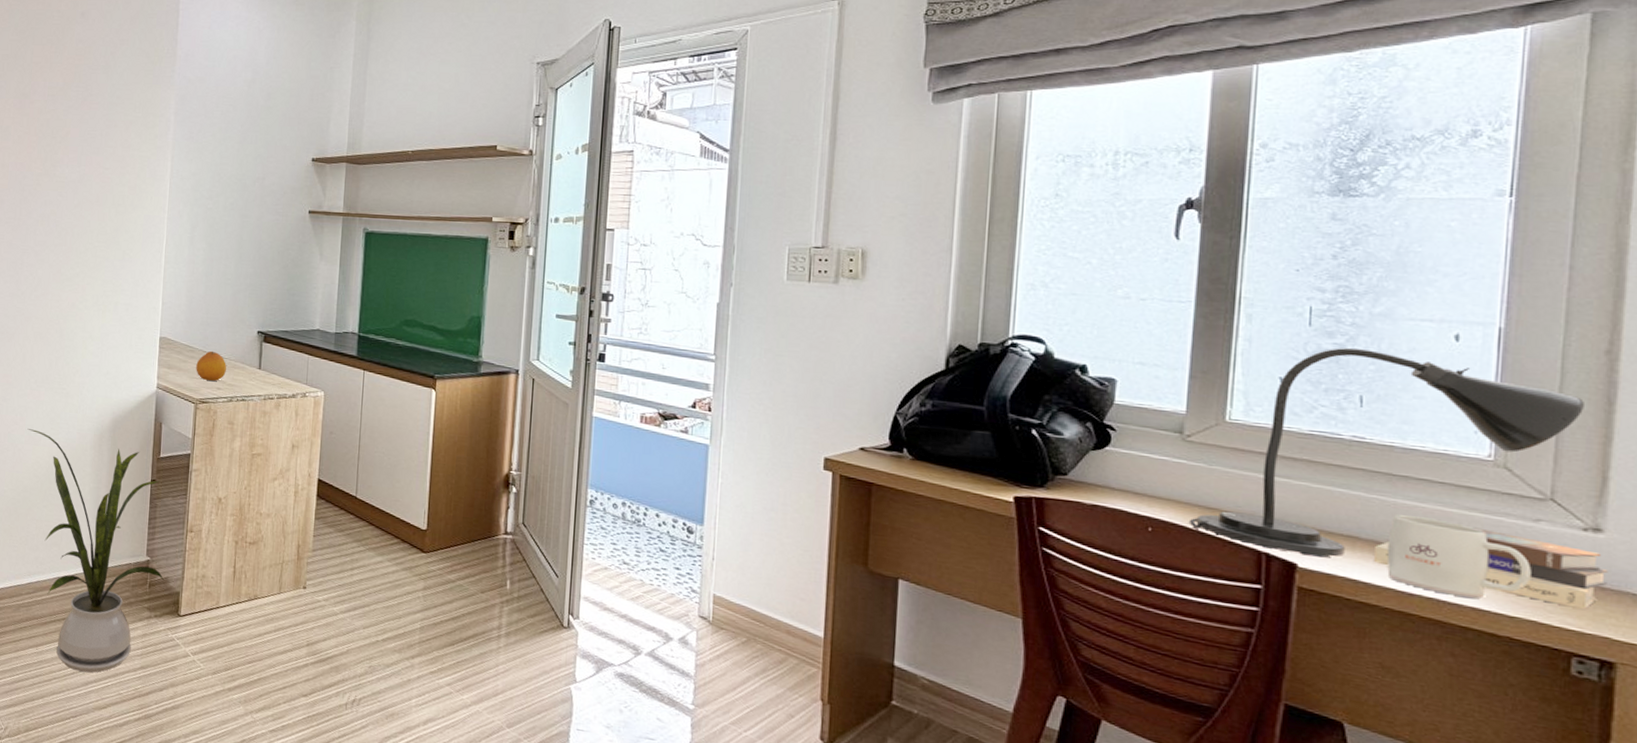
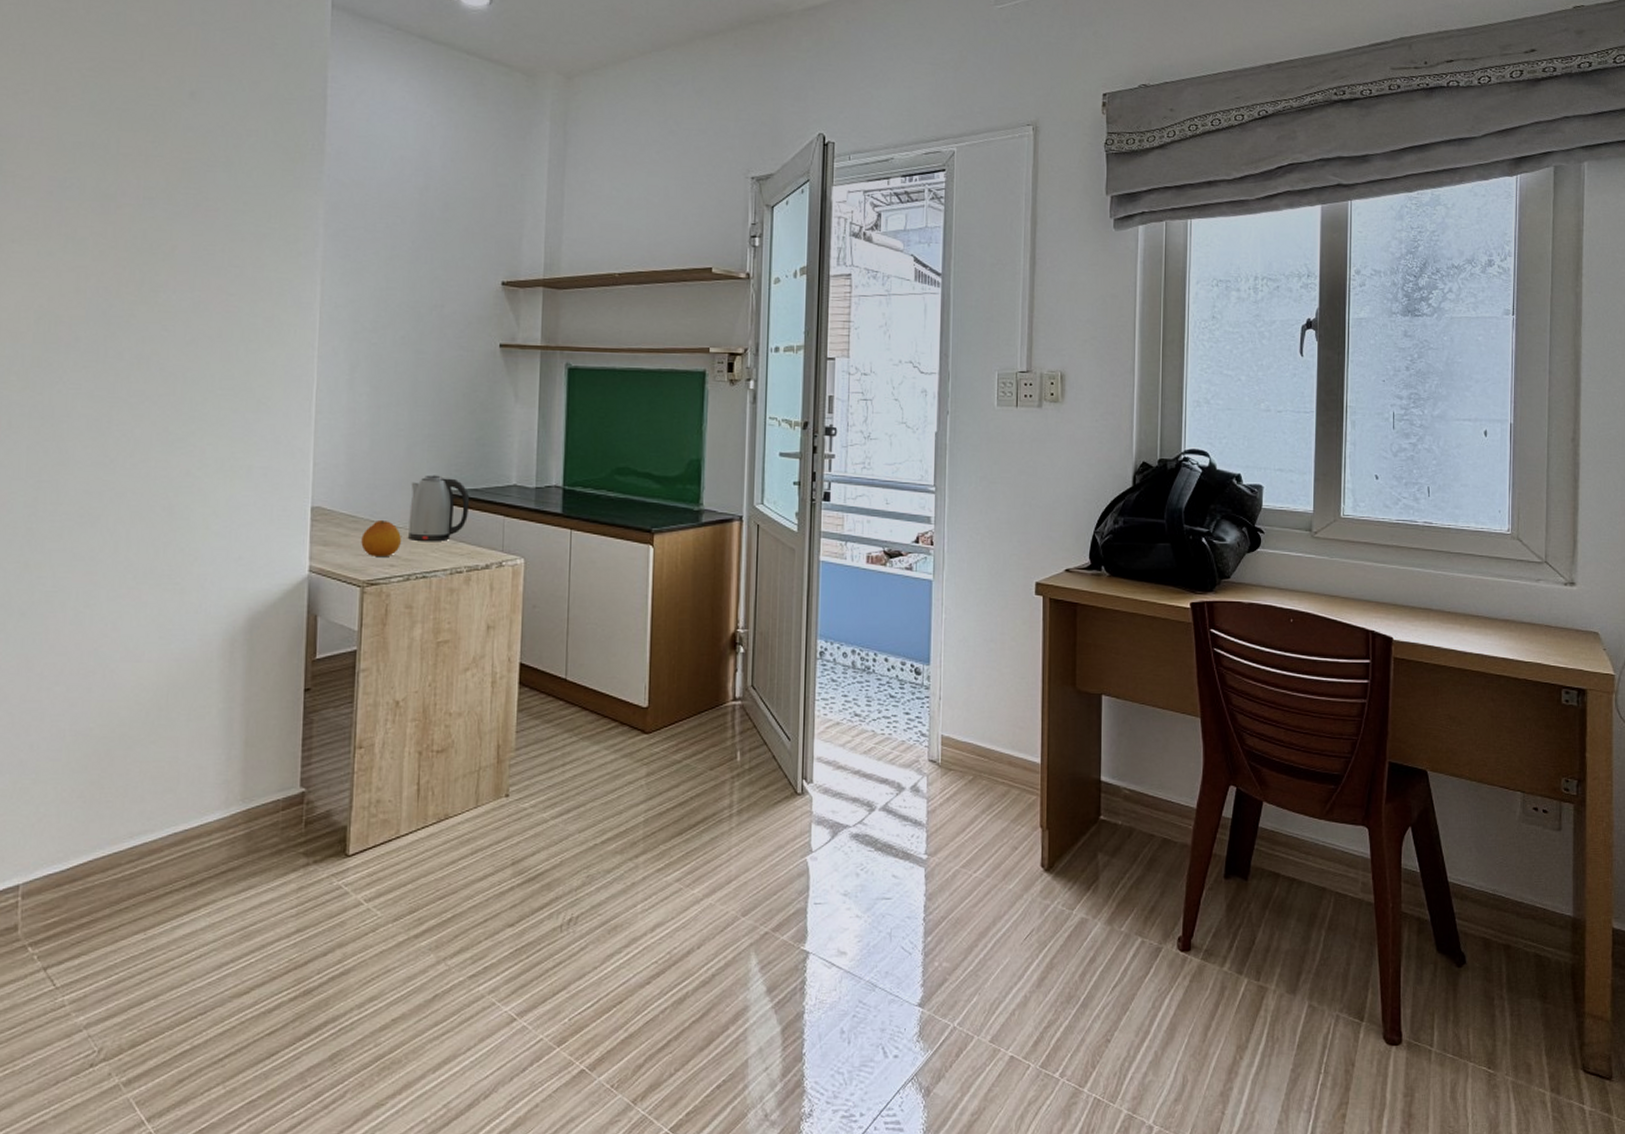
house plant: present [27,429,164,673] -> none [123,641,325,952]
kettle: none [232,317,281,372] -> present [408,475,470,541]
desk lamp: present [1190,347,1584,557] -> none [1319,446,1561,628]
books: present [1372,521,1608,610] -> none [1441,588,1579,650]
mug: present [1386,514,1532,599] -> none [1449,586,1536,650]

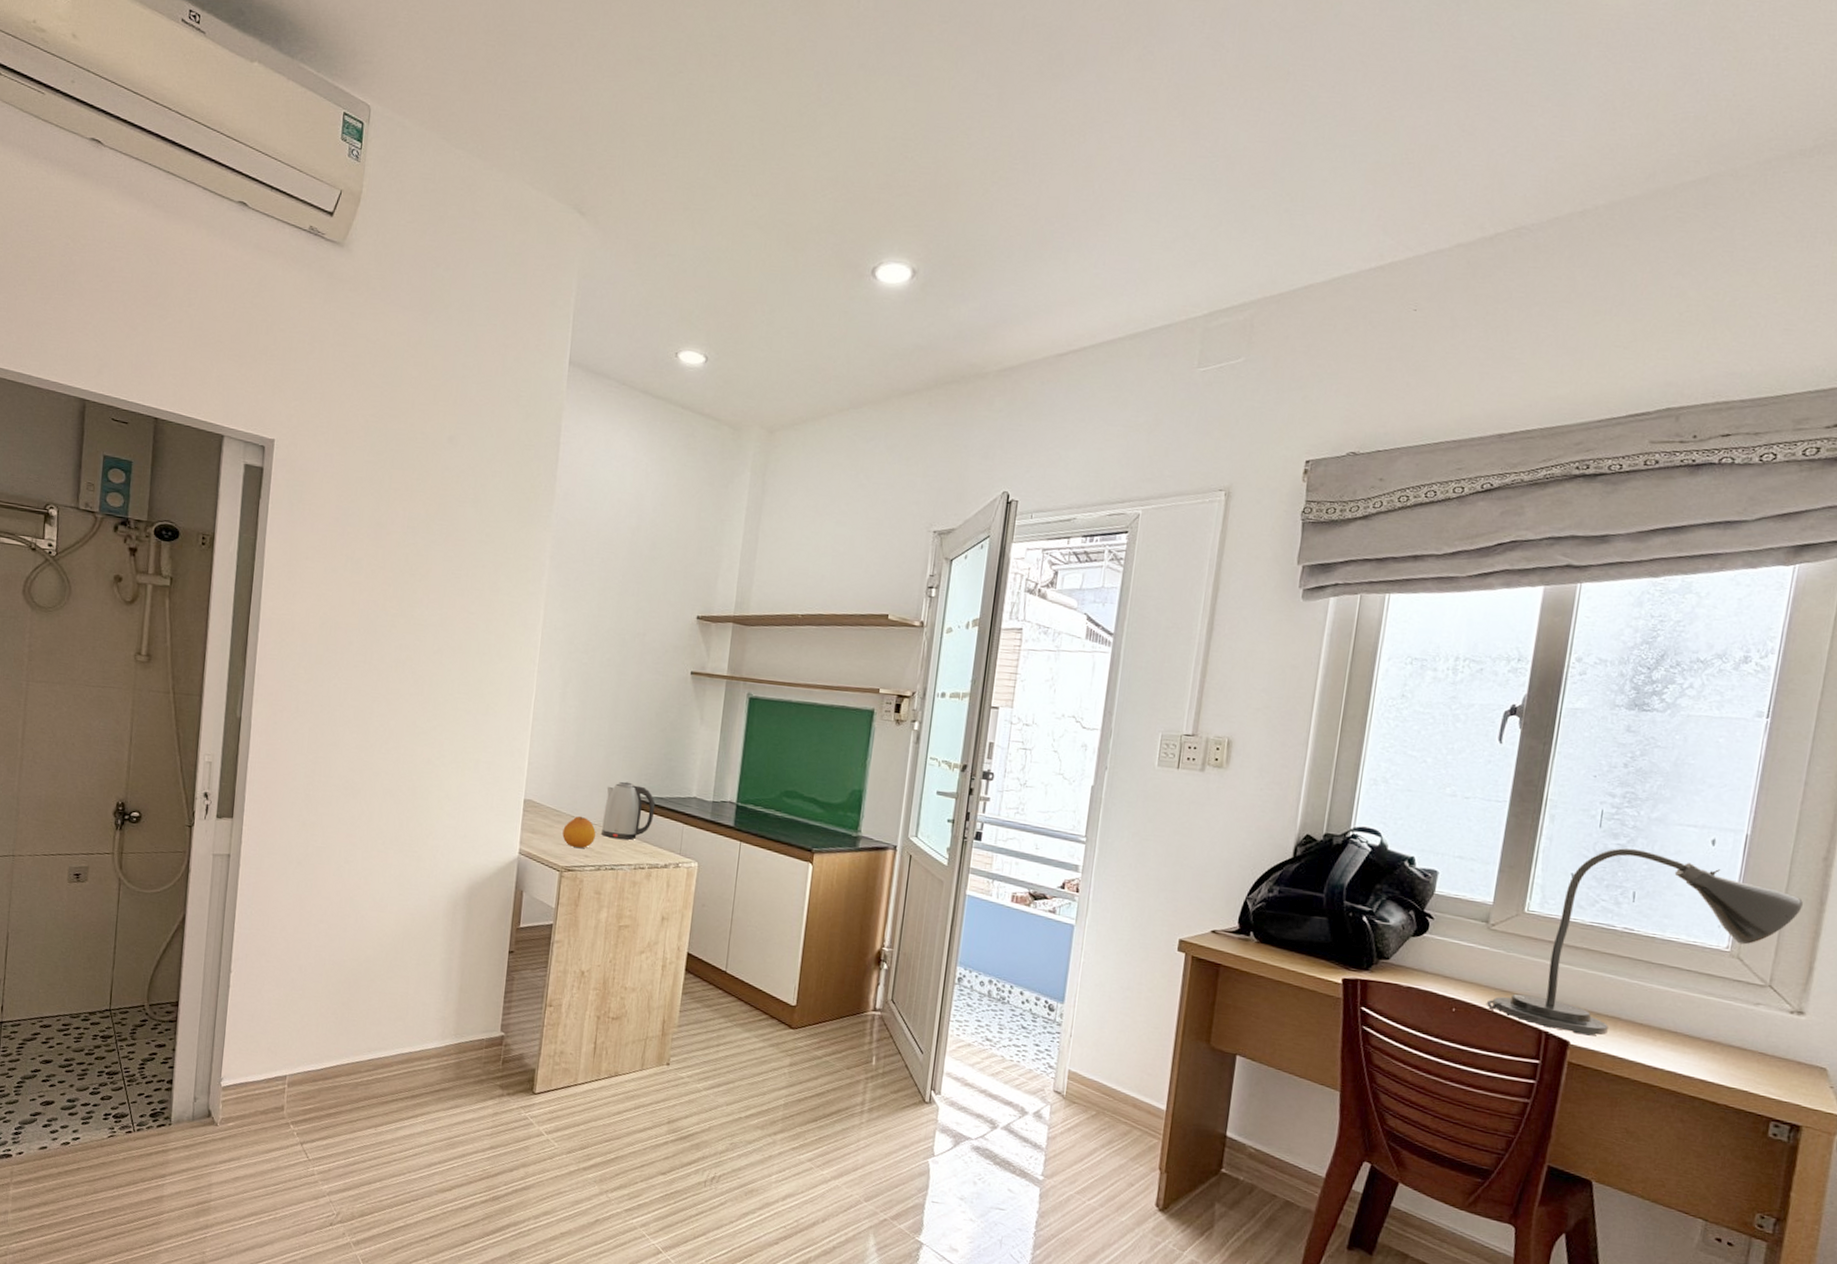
desk lamp: none [1319,446,1561,628] -> present [1487,848,1803,1036]

